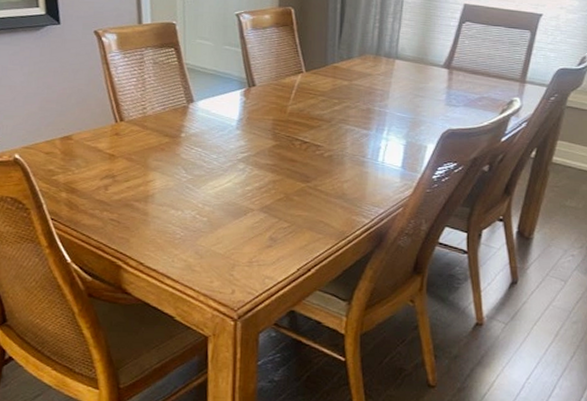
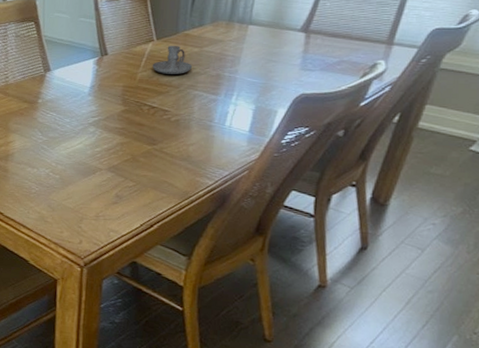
candle holder: none [302,78,342,108] -> present [152,46,192,74]

